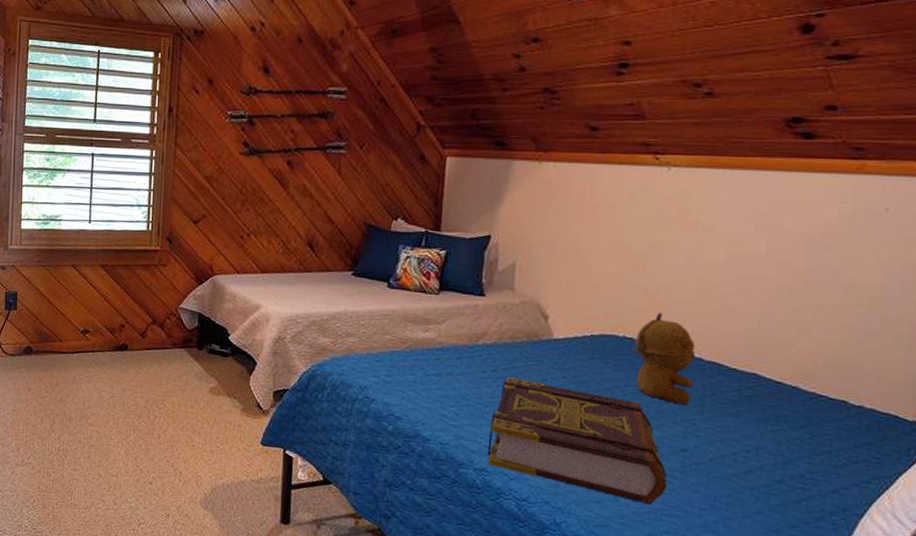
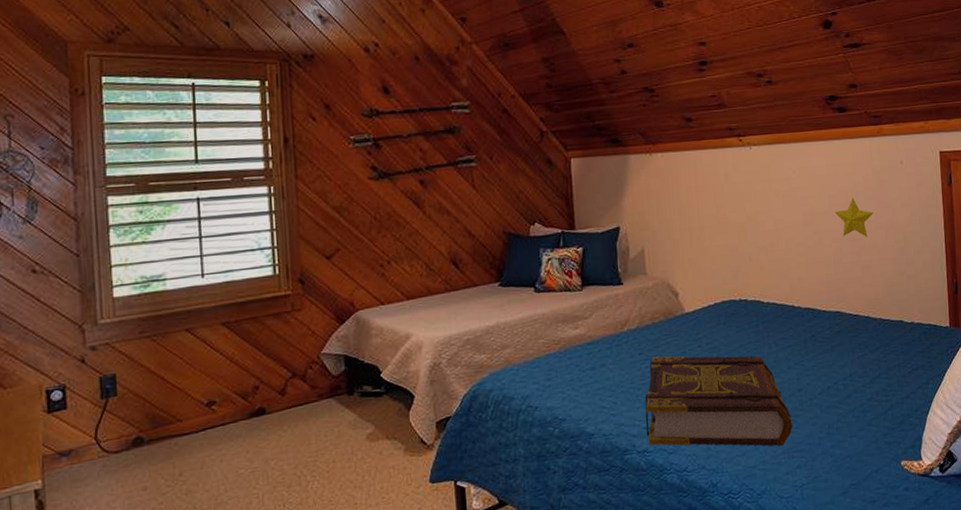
stuffed bear: present [630,313,696,404] -> none [746,273,798,351]
decorative star: none [773,243,830,295] -> present [835,197,874,238]

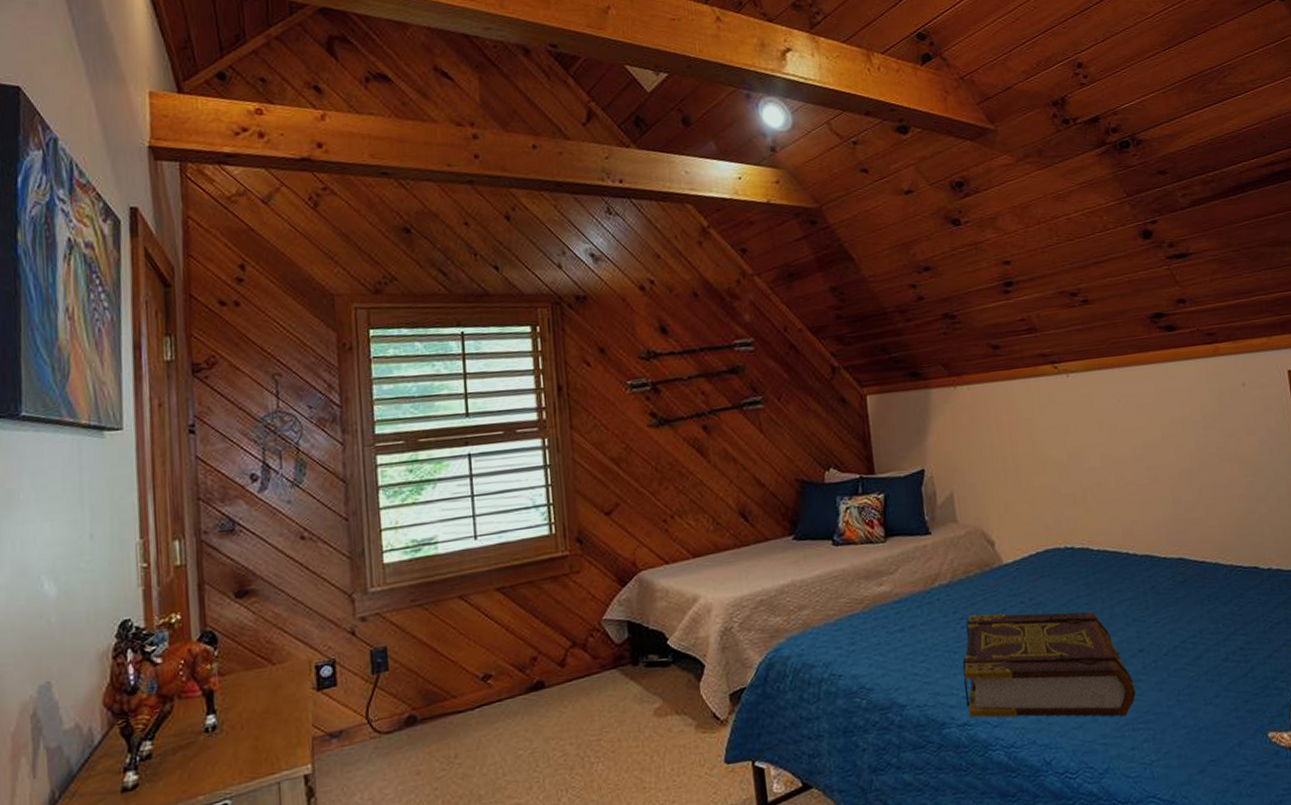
decorative star: present [835,197,874,238] -> none [1170,426,1215,472]

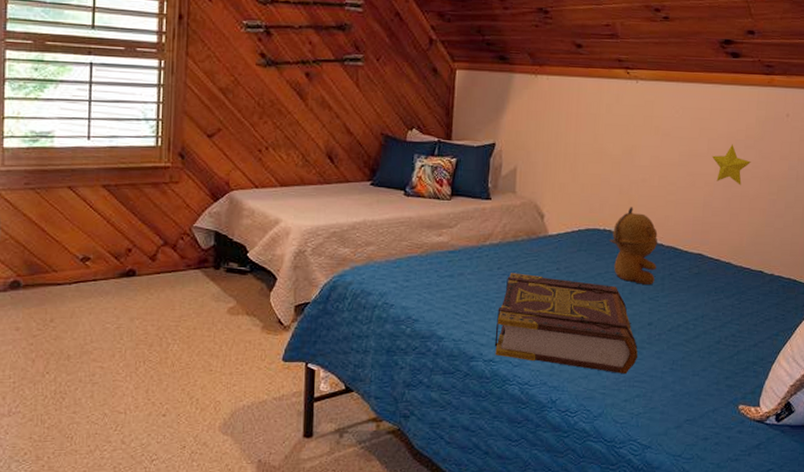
stuffed bear: none [1073,516,1136,605] -> present [609,207,658,284]
decorative star: none [1170,426,1215,472] -> present [712,144,751,186]

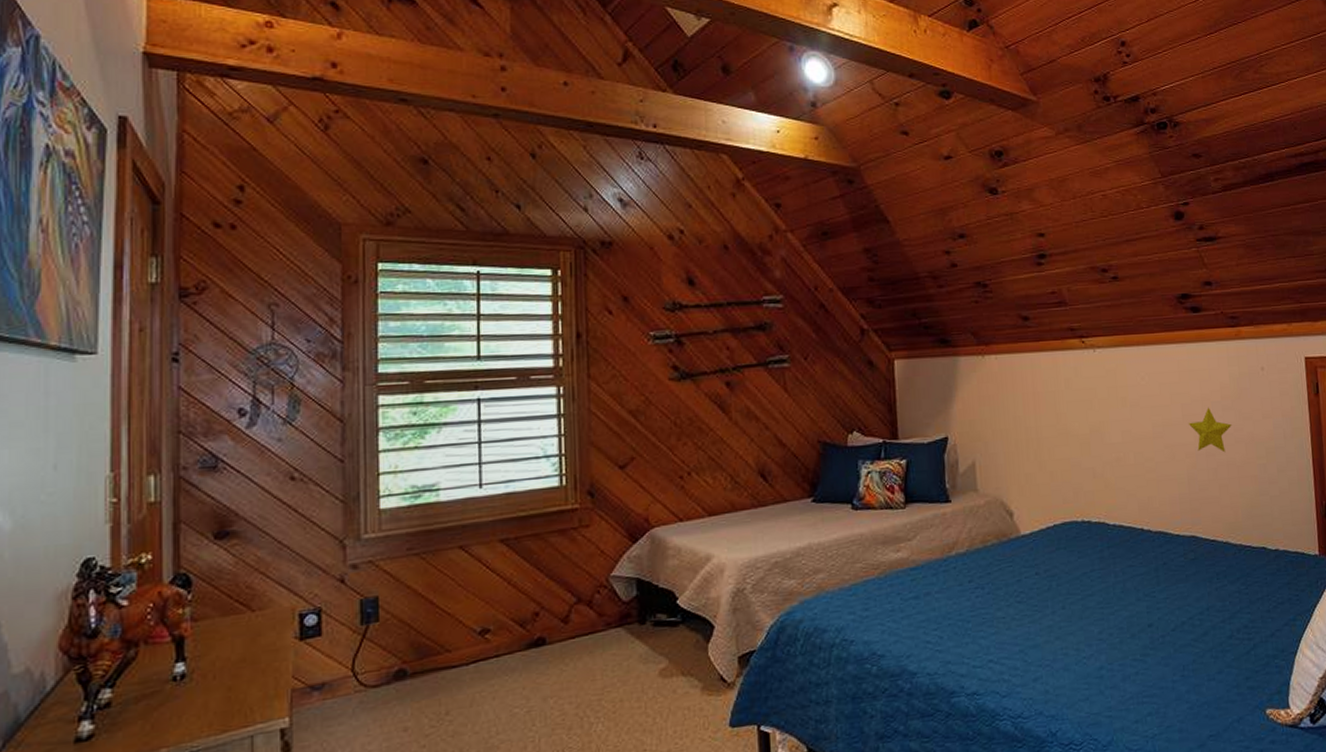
book: present [494,273,638,375] -> none [975,584,1143,690]
stuffed bear: present [609,207,658,284] -> none [1089,491,1148,580]

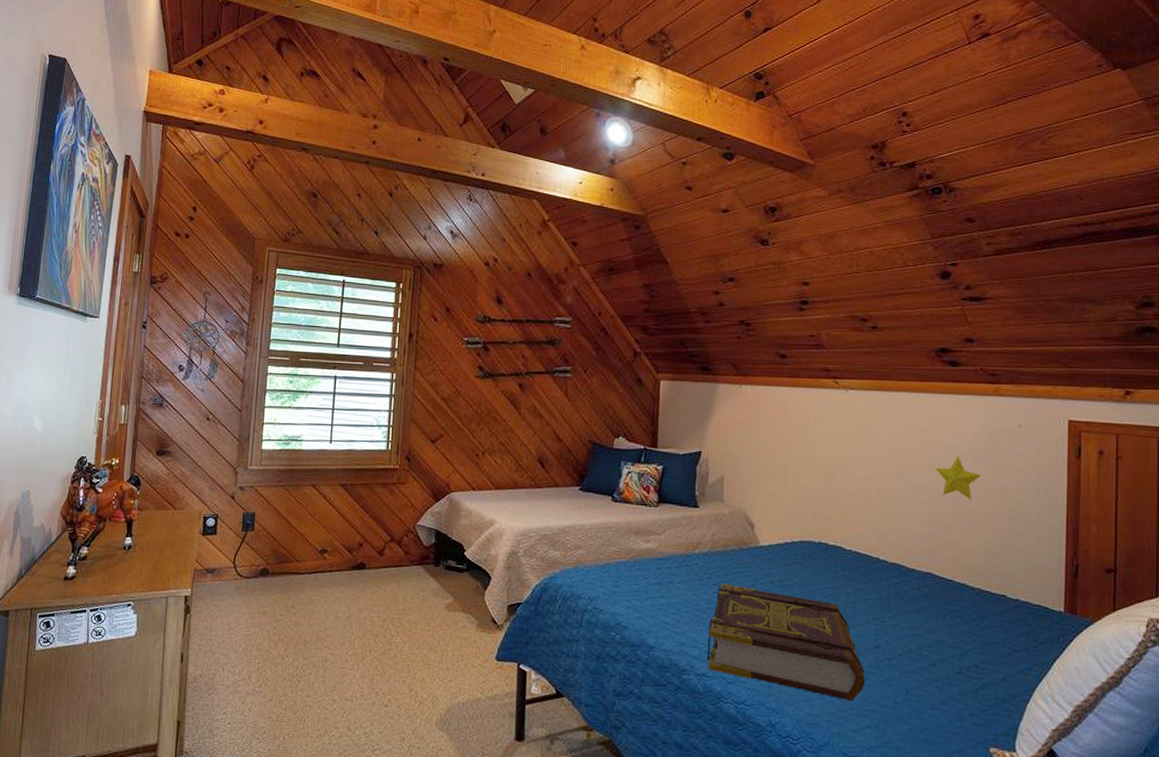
book: none [975,584,1143,690] -> present [707,583,866,701]

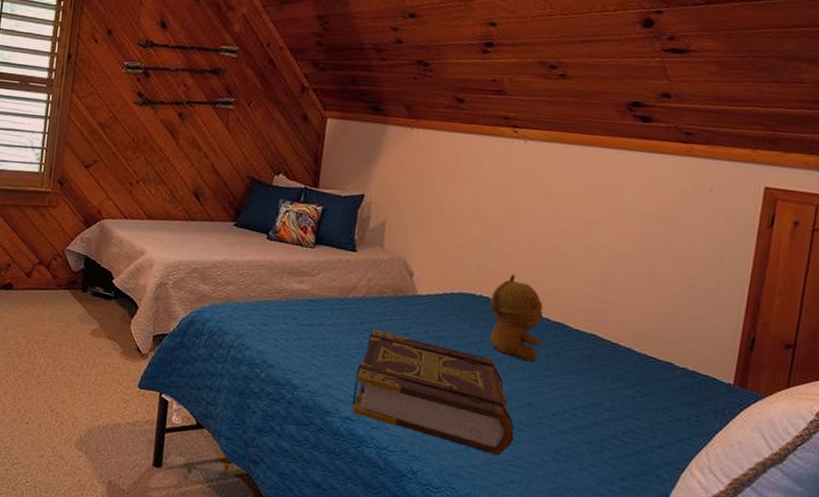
stuffed bear: none [825,519,880,604] -> present [485,274,543,362]
decorative star: present [936,456,981,500] -> none [613,216,662,264]

